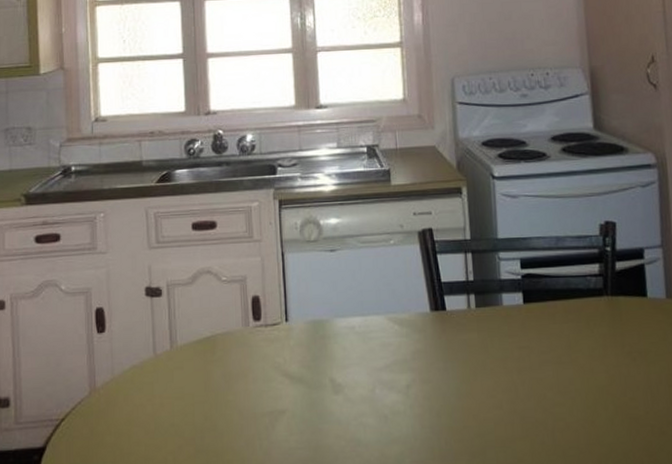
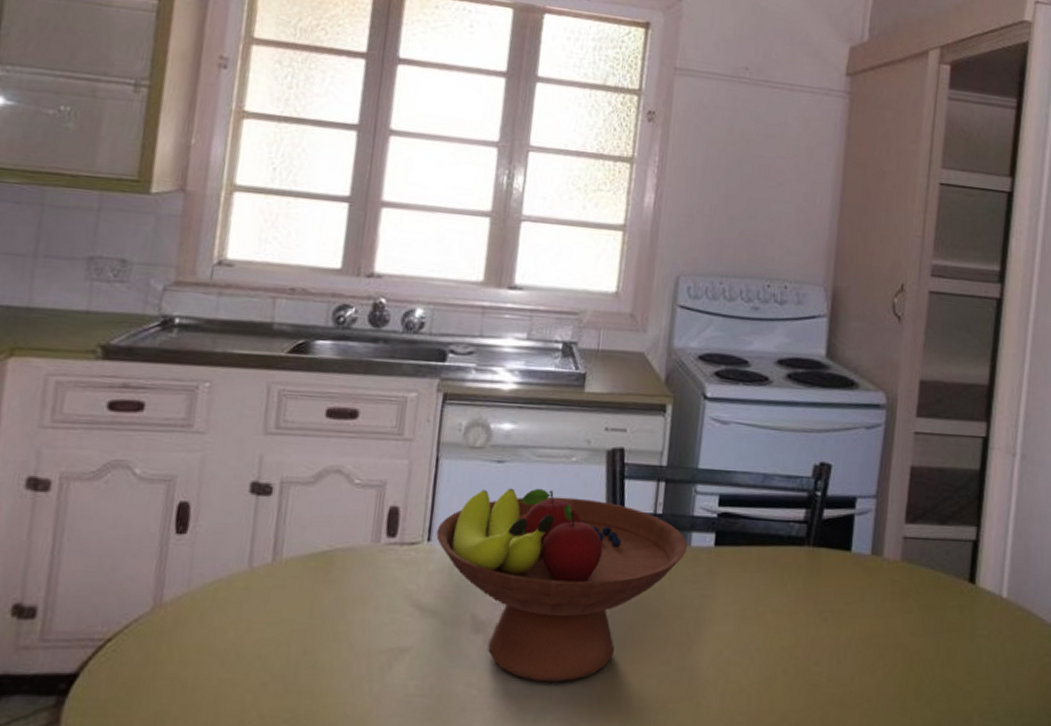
fruit bowl: none [291,269,500,431] -> present [436,488,687,683]

